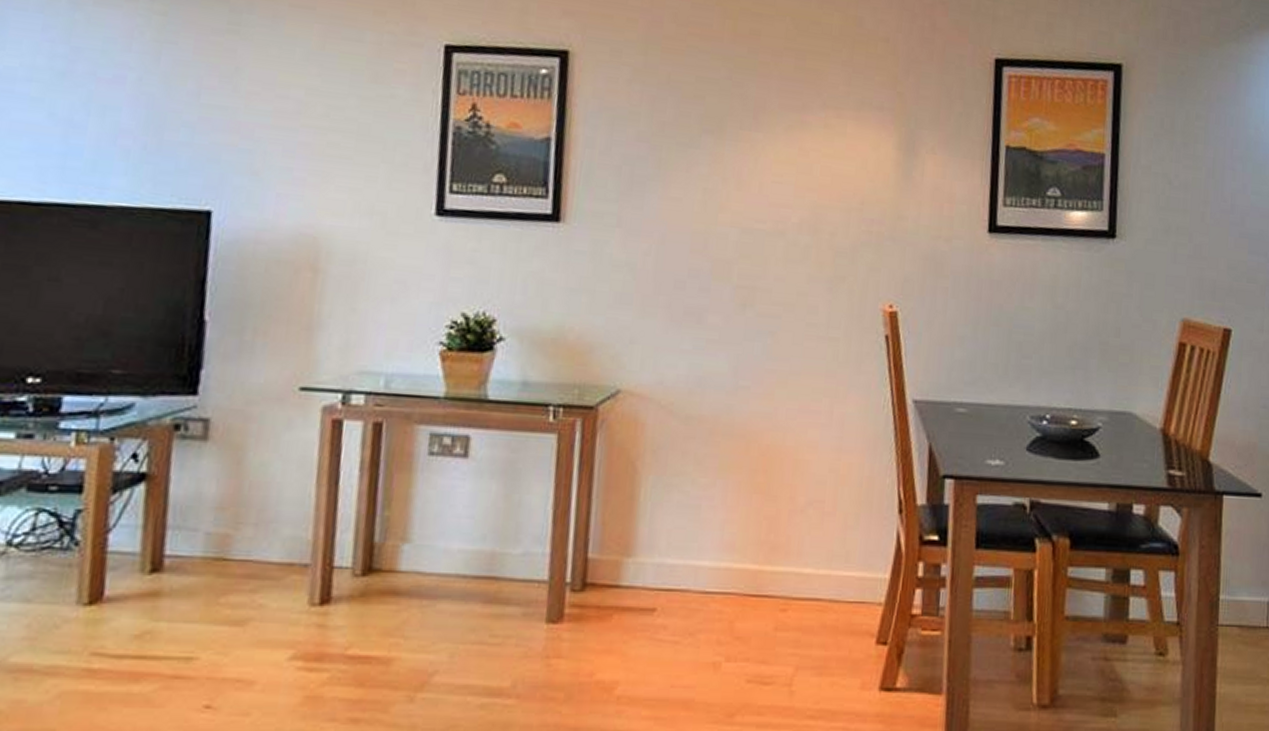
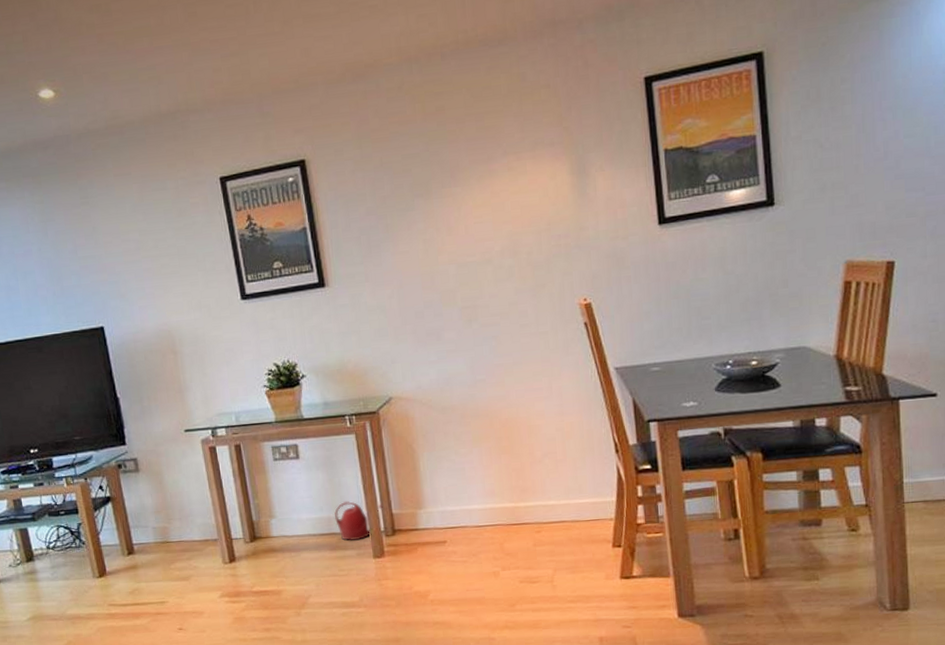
watering can: none [501,530,576,592] -> present [334,501,383,541]

